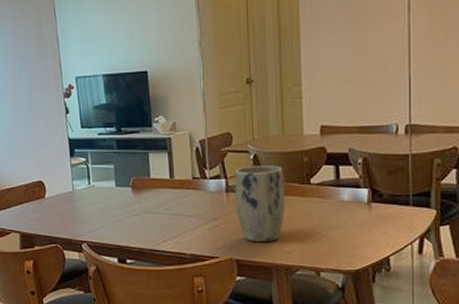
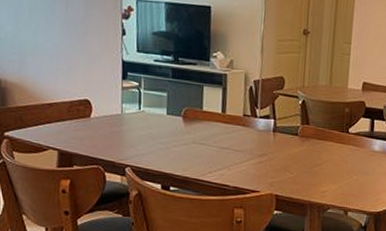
plant pot: present [234,165,285,243] -> none [281,110,327,182]

